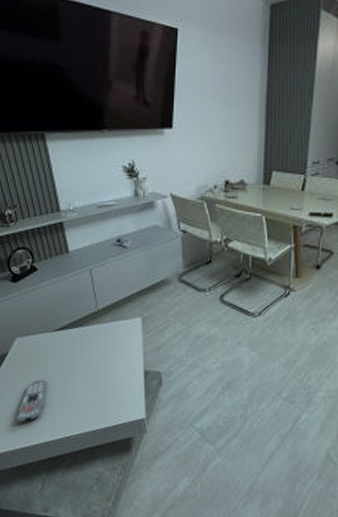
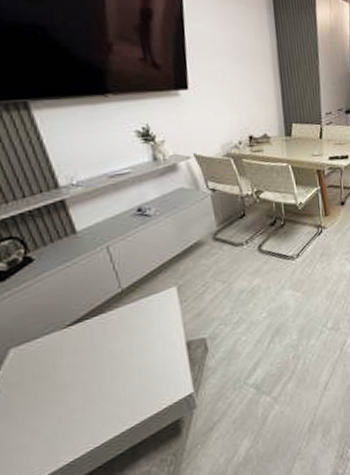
remote control: present [15,380,47,423] -> none [19,389,63,454]

